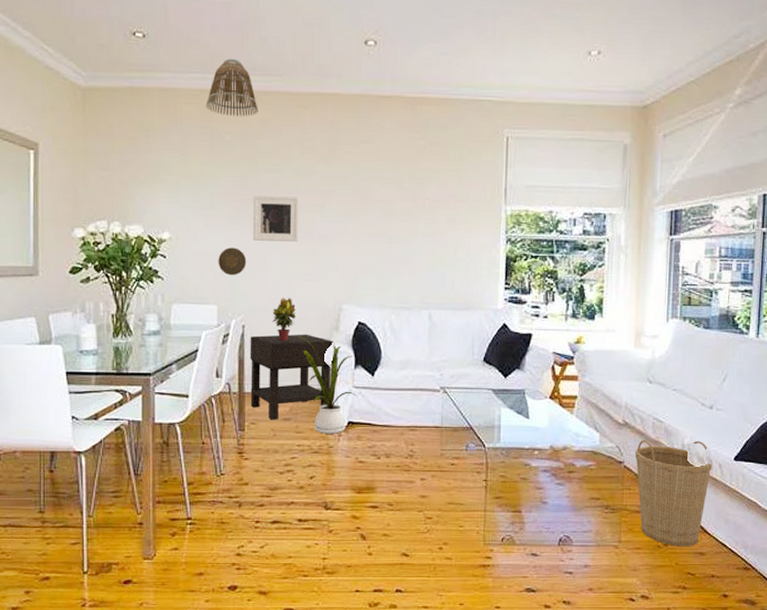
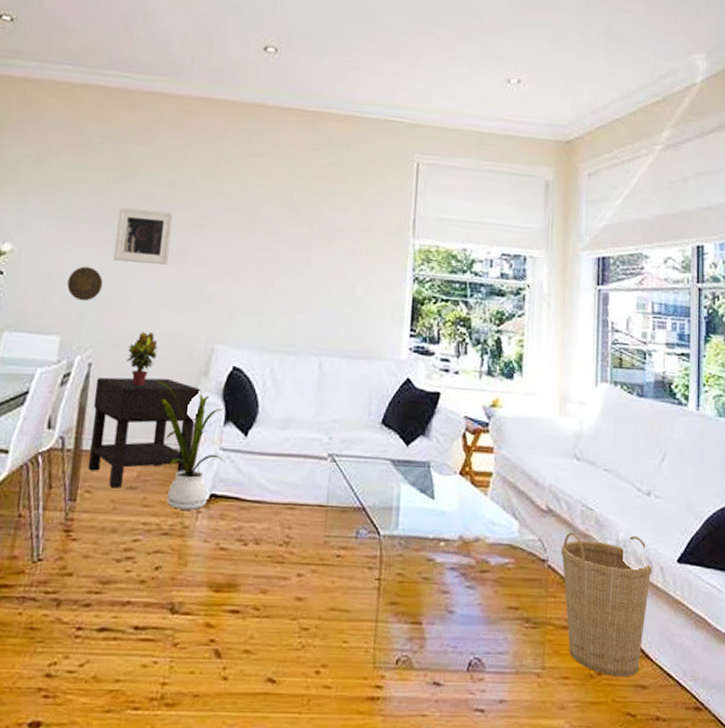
lamp shade: present [205,58,258,117] -> none [74,52,136,117]

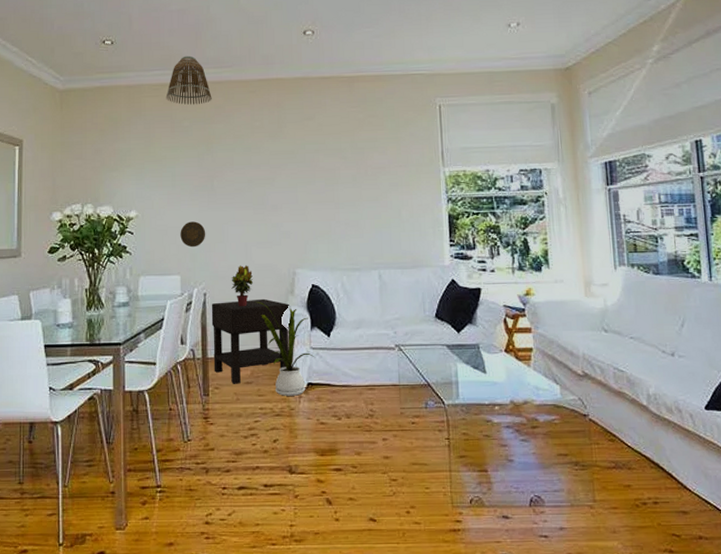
lamp shade: none [74,52,136,117] -> present [166,55,212,105]
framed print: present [114,207,175,265] -> none [210,172,253,214]
basket: present [560,532,652,676] -> none [598,390,683,504]

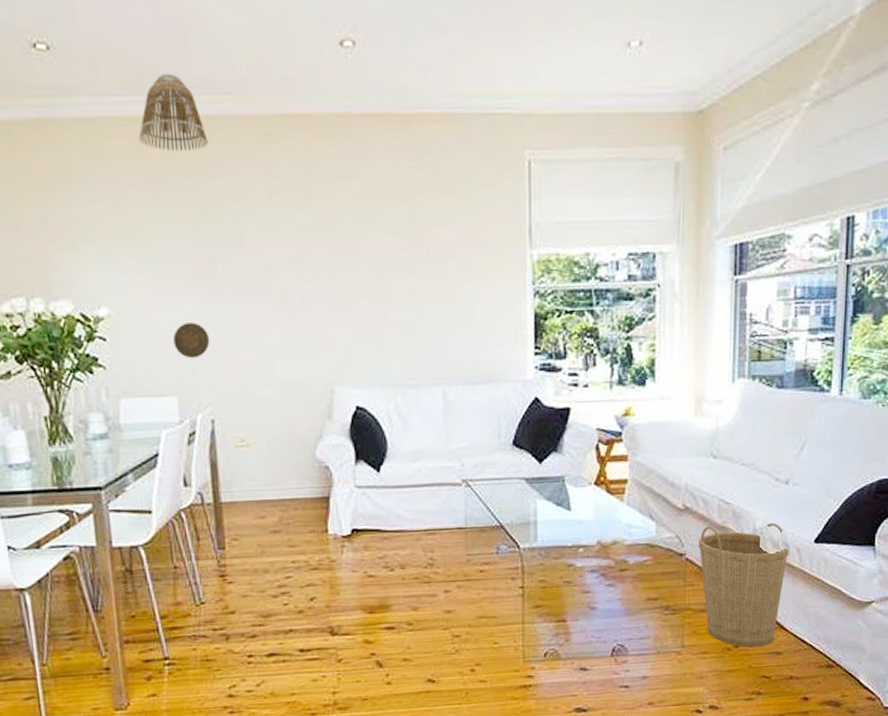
nightstand: present [211,298,290,384] -> none [222,425,328,534]
potted plant: present [231,265,253,307] -> none [247,382,277,437]
house plant: present [256,301,315,396] -> none [282,429,361,546]
basket: none [598,390,683,504] -> present [697,523,789,647]

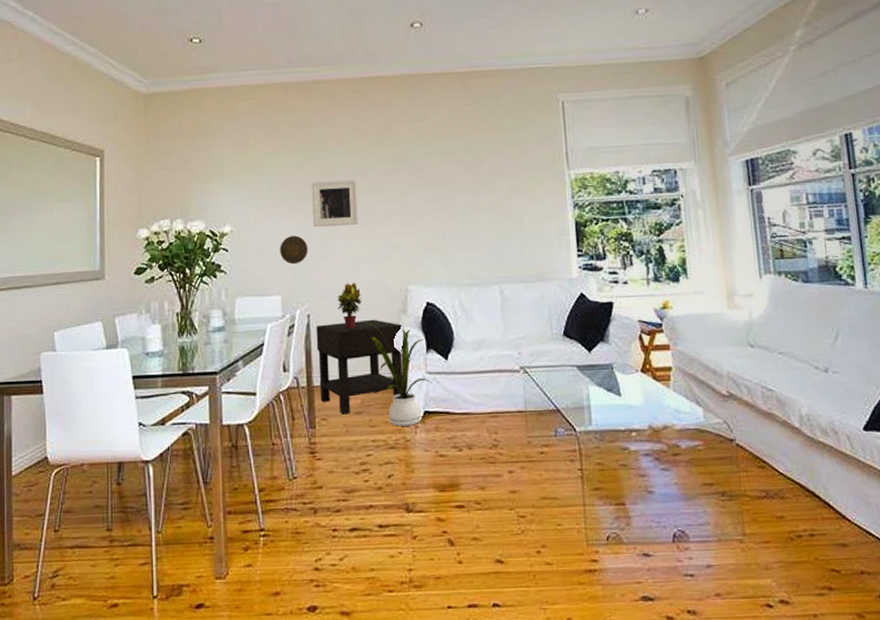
lamp shade: present [138,73,208,152] -> none [260,53,312,108]
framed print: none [212,253,274,312] -> present [312,180,360,227]
nightstand: none [222,425,328,534] -> present [316,319,403,415]
potted plant: none [247,382,277,437] -> present [337,283,361,329]
house plant: none [282,429,361,546] -> present [365,322,432,426]
basket: present [697,523,789,647] -> none [746,410,840,537]

